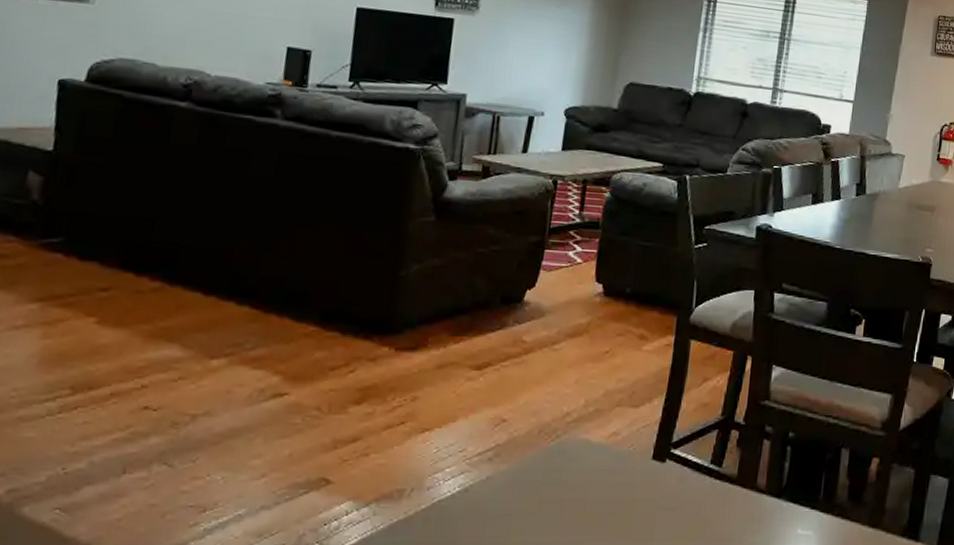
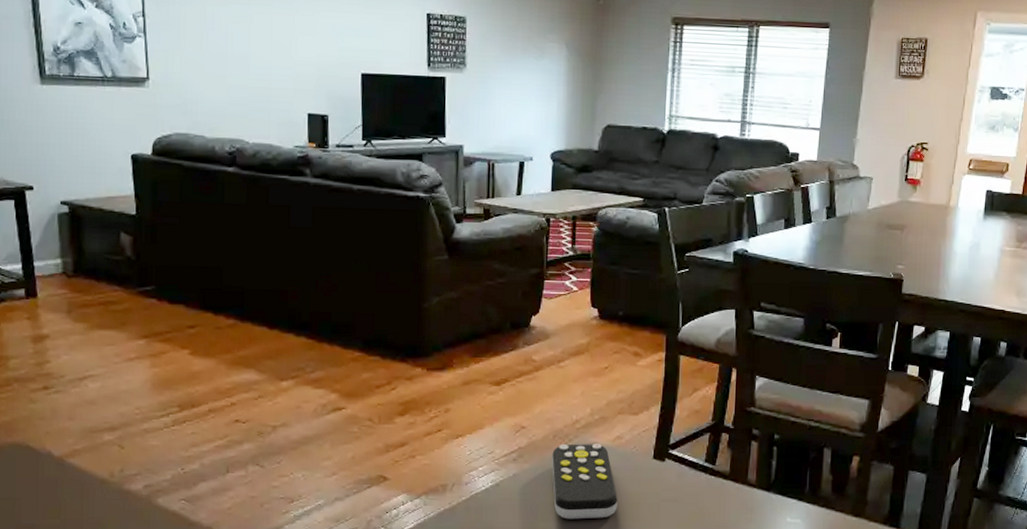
remote control: none [532,440,608,532] -> present [552,444,618,520]

